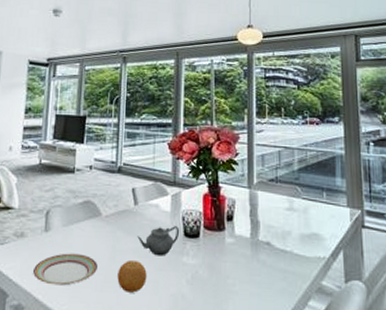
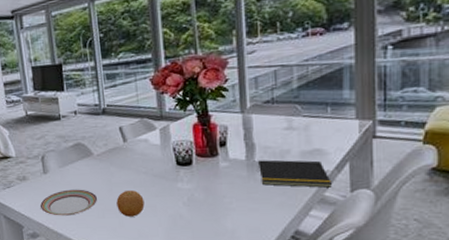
teapot: present [137,226,180,256] -> none [130,157,172,185]
notepad: none [261,239,328,276] -> present [257,160,332,188]

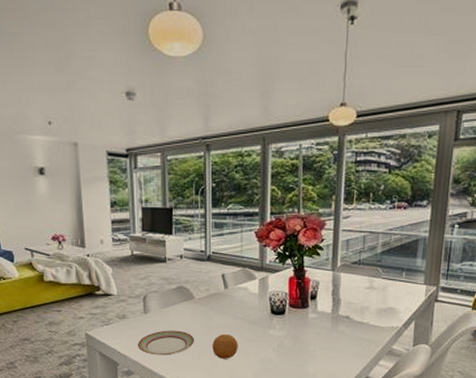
notepad: present [257,160,332,188] -> none [340,314,399,341]

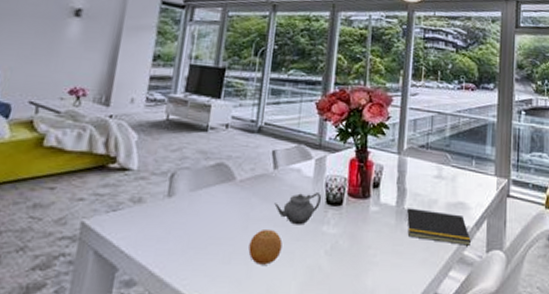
plate: present [137,330,194,355] -> none [149,221,227,258]
teapot: none [228,305,267,330] -> present [274,193,322,225]
notepad: none [340,314,399,341] -> present [405,208,471,246]

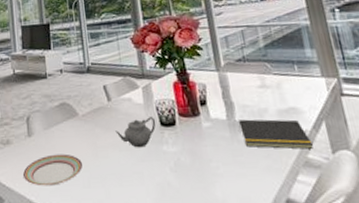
plate: none [149,221,227,258] -> present [22,154,82,186]
fruit: present [248,230,283,265] -> none [102,155,131,186]

